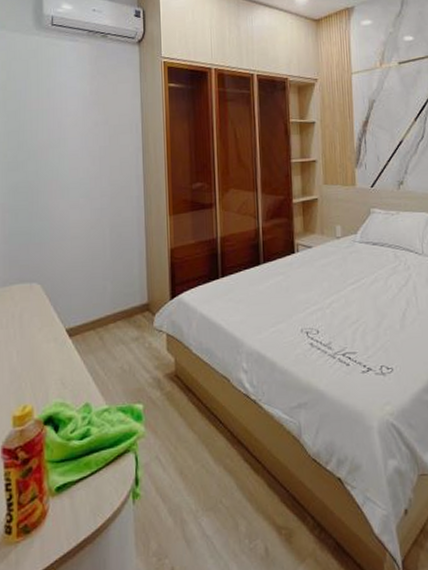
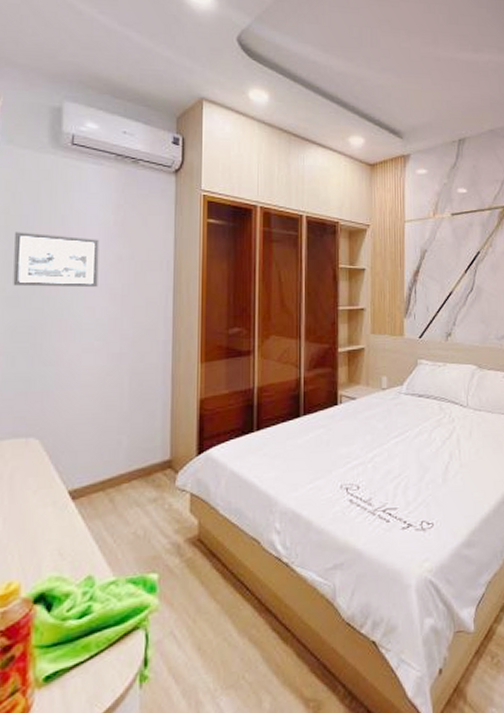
picture frame: none [12,105,80,153] -> present [13,232,100,288]

